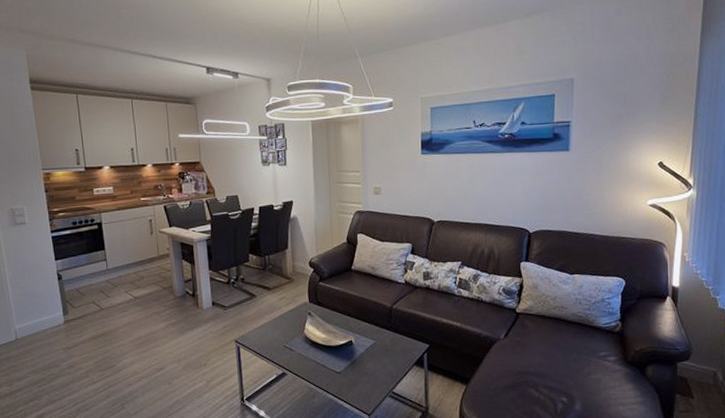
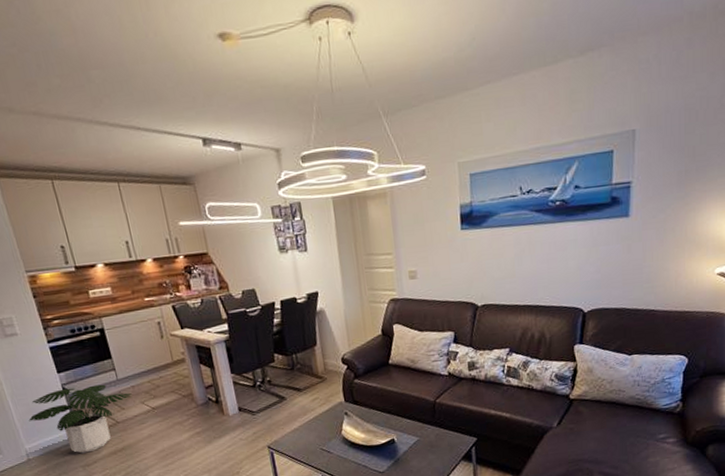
potted plant: none [22,273,118,336] -> present [28,384,132,454]

